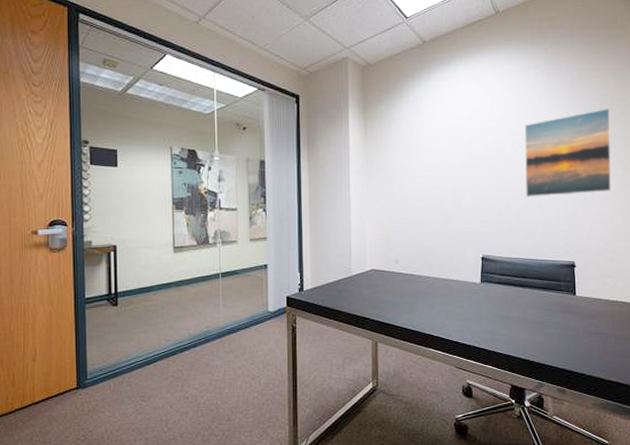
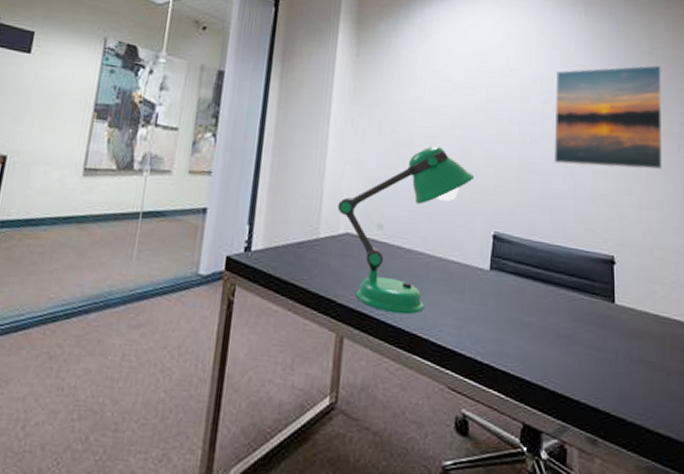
desk lamp: none [363,196,465,322] -> present [337,145,475,315]

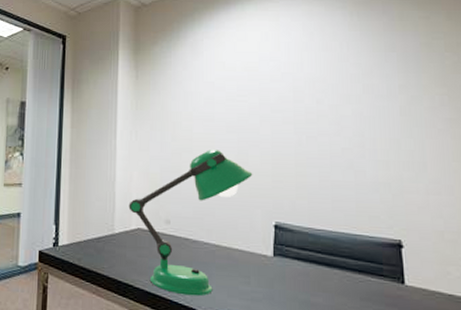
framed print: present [555,65,663,170] -> none [329,54,450,158]

